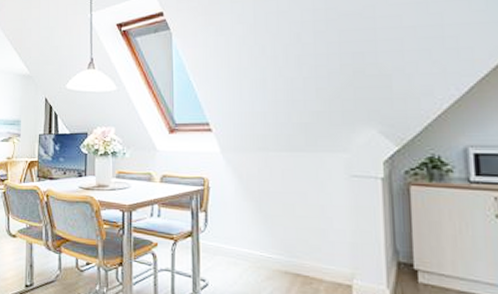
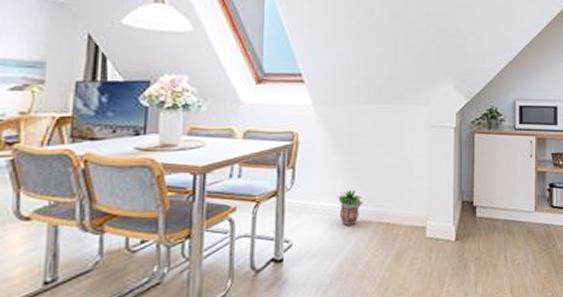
potted plant: none [249,237,278,273] -> present [337,190,364,225]

